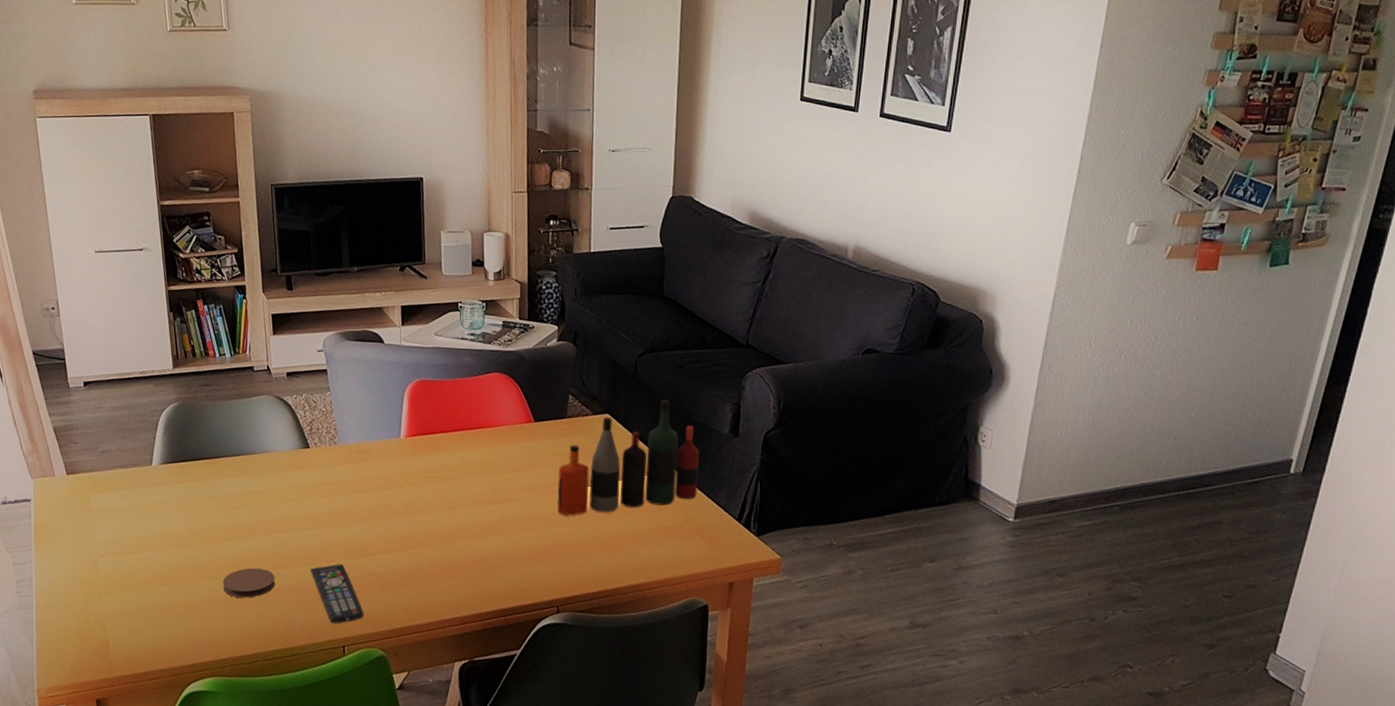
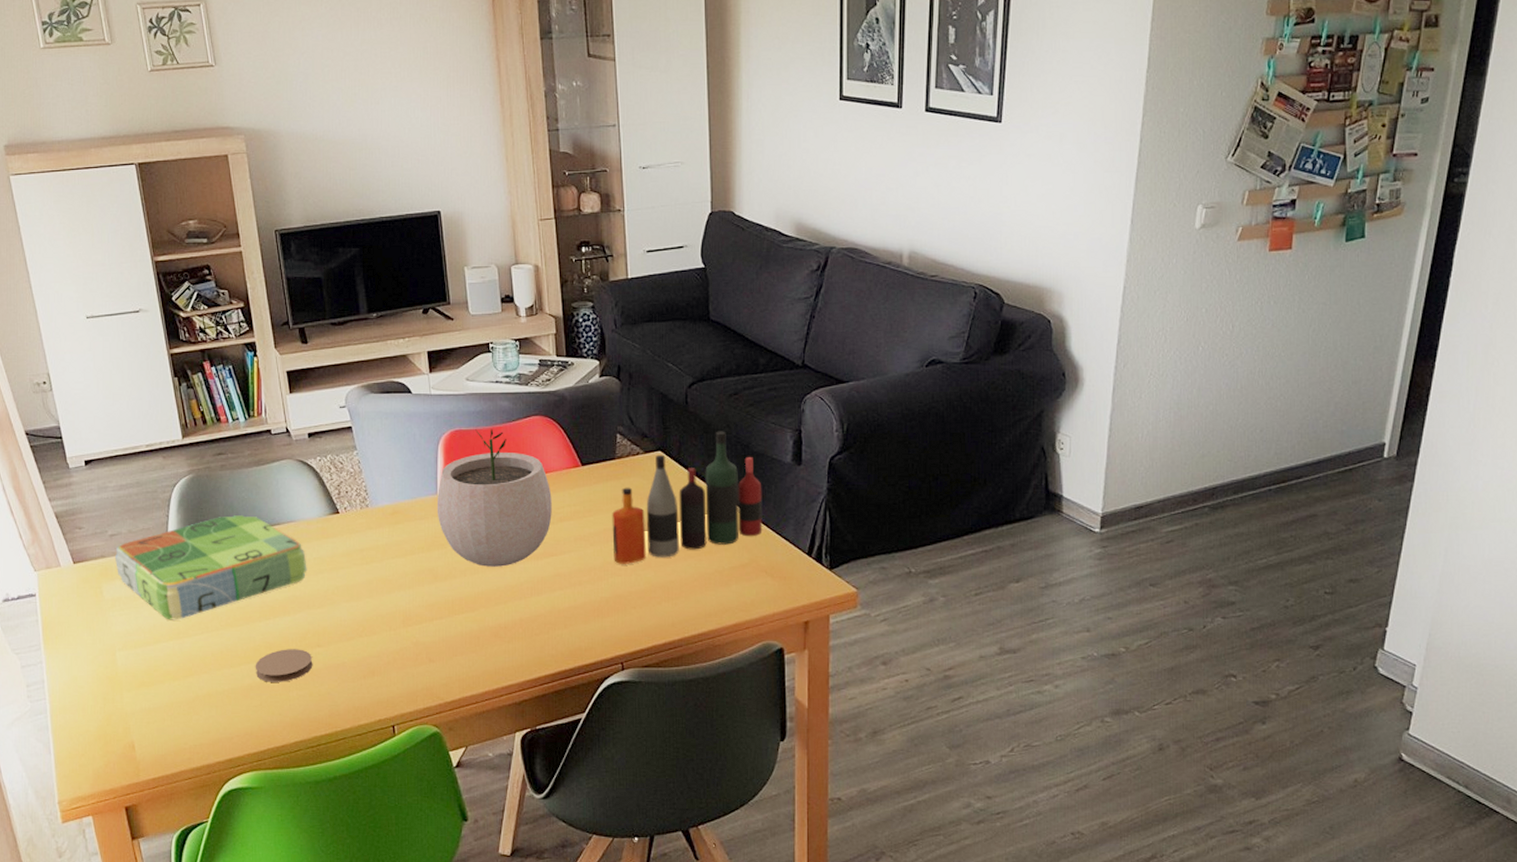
board game: none [104,442,277,534] -> present [115,515,307,620]
remote control: present [310,564,364,624] -> none [349,637,412,703]
plant pot: none [398,381,505,509] -> present [436,429,552,567]

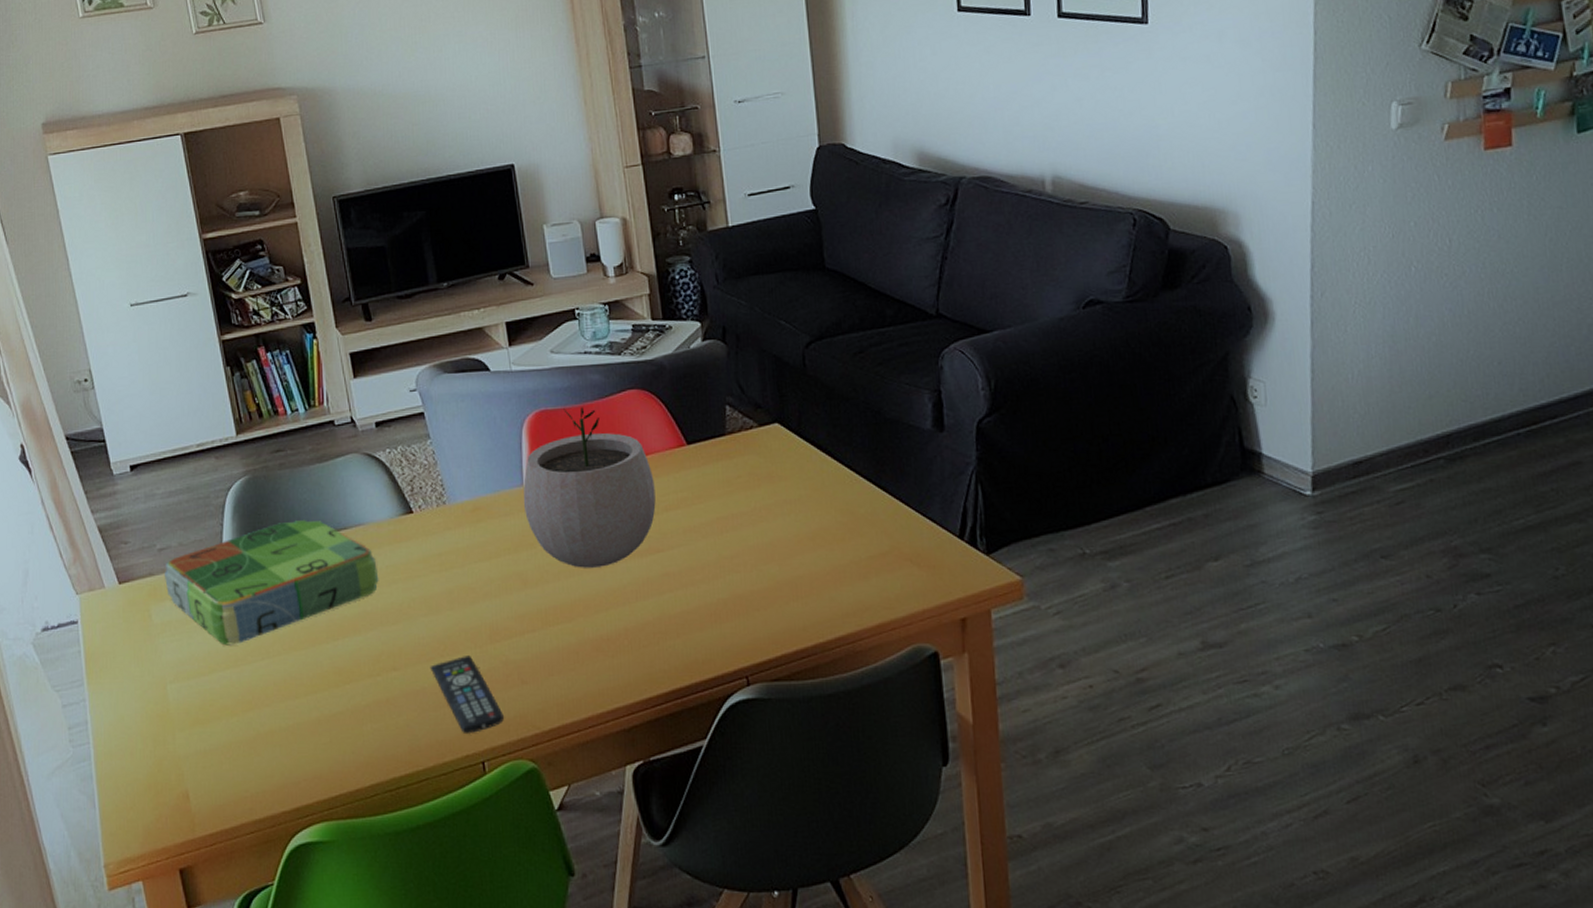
coaster: present [255,649,313,682] -> none [323,674,389,715]
remote control: none [349,637,412,703] -> present [429,656,504,735]
bottle collection: present [612,431,763,564] -> none [725,396,904,558]

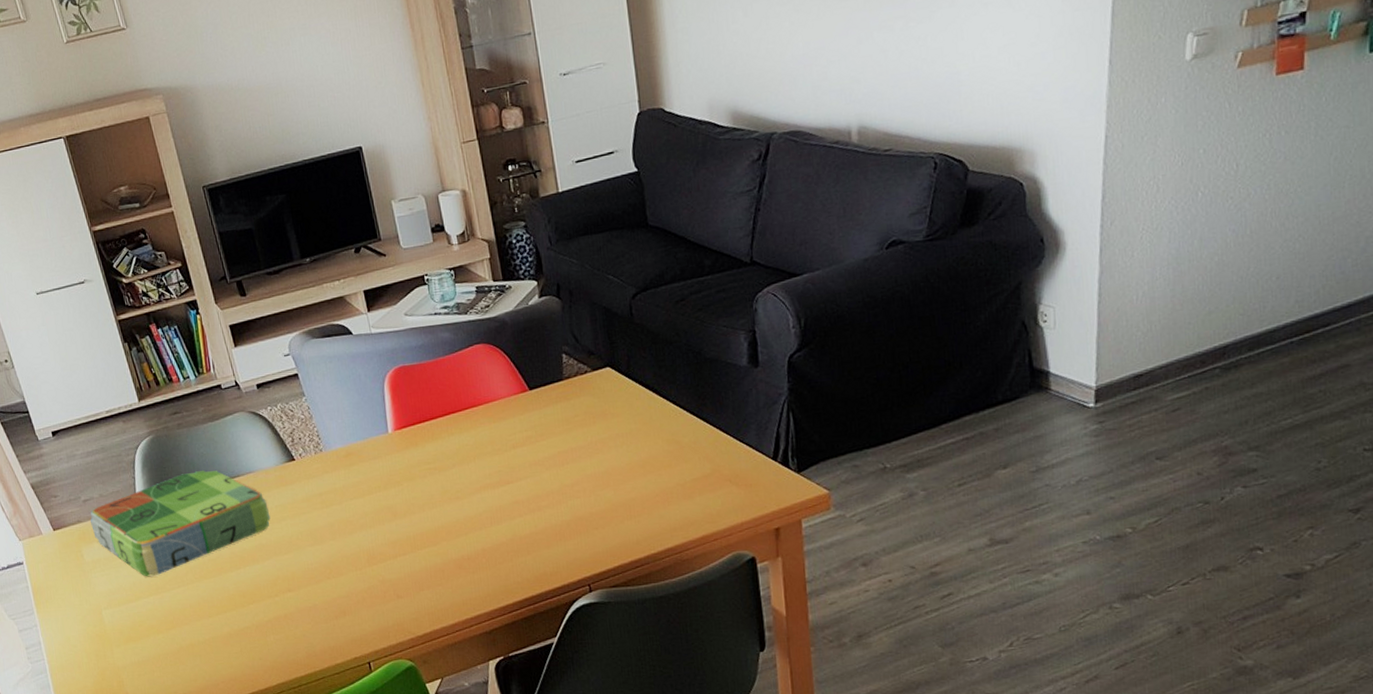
remote control: present [429,656,504,735] -> none [319,577,384,641]
plant pot: present [523,407,656,568] -> none [388,362,505,500]

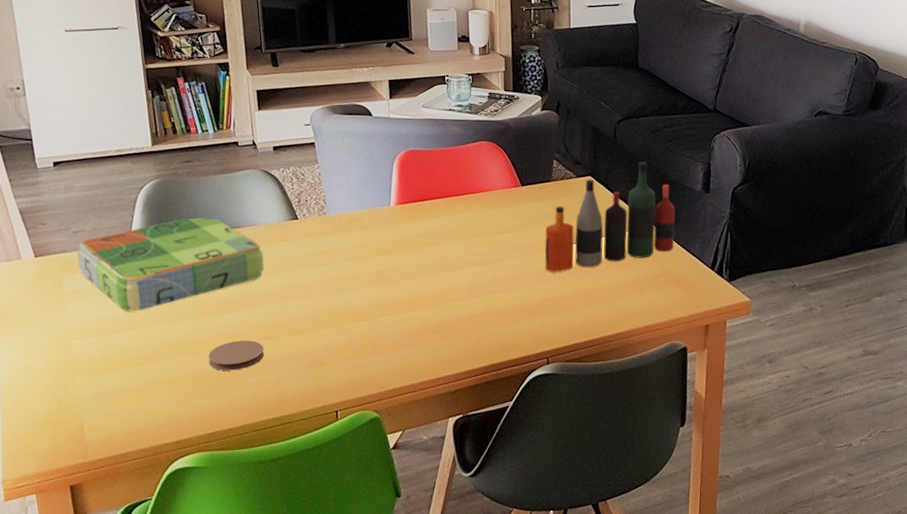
coaster: none [231,595,286,629] -> present [208,340,264,371]
bottle collection: none [565,340,723,486] -> present [545,161,676,272]

